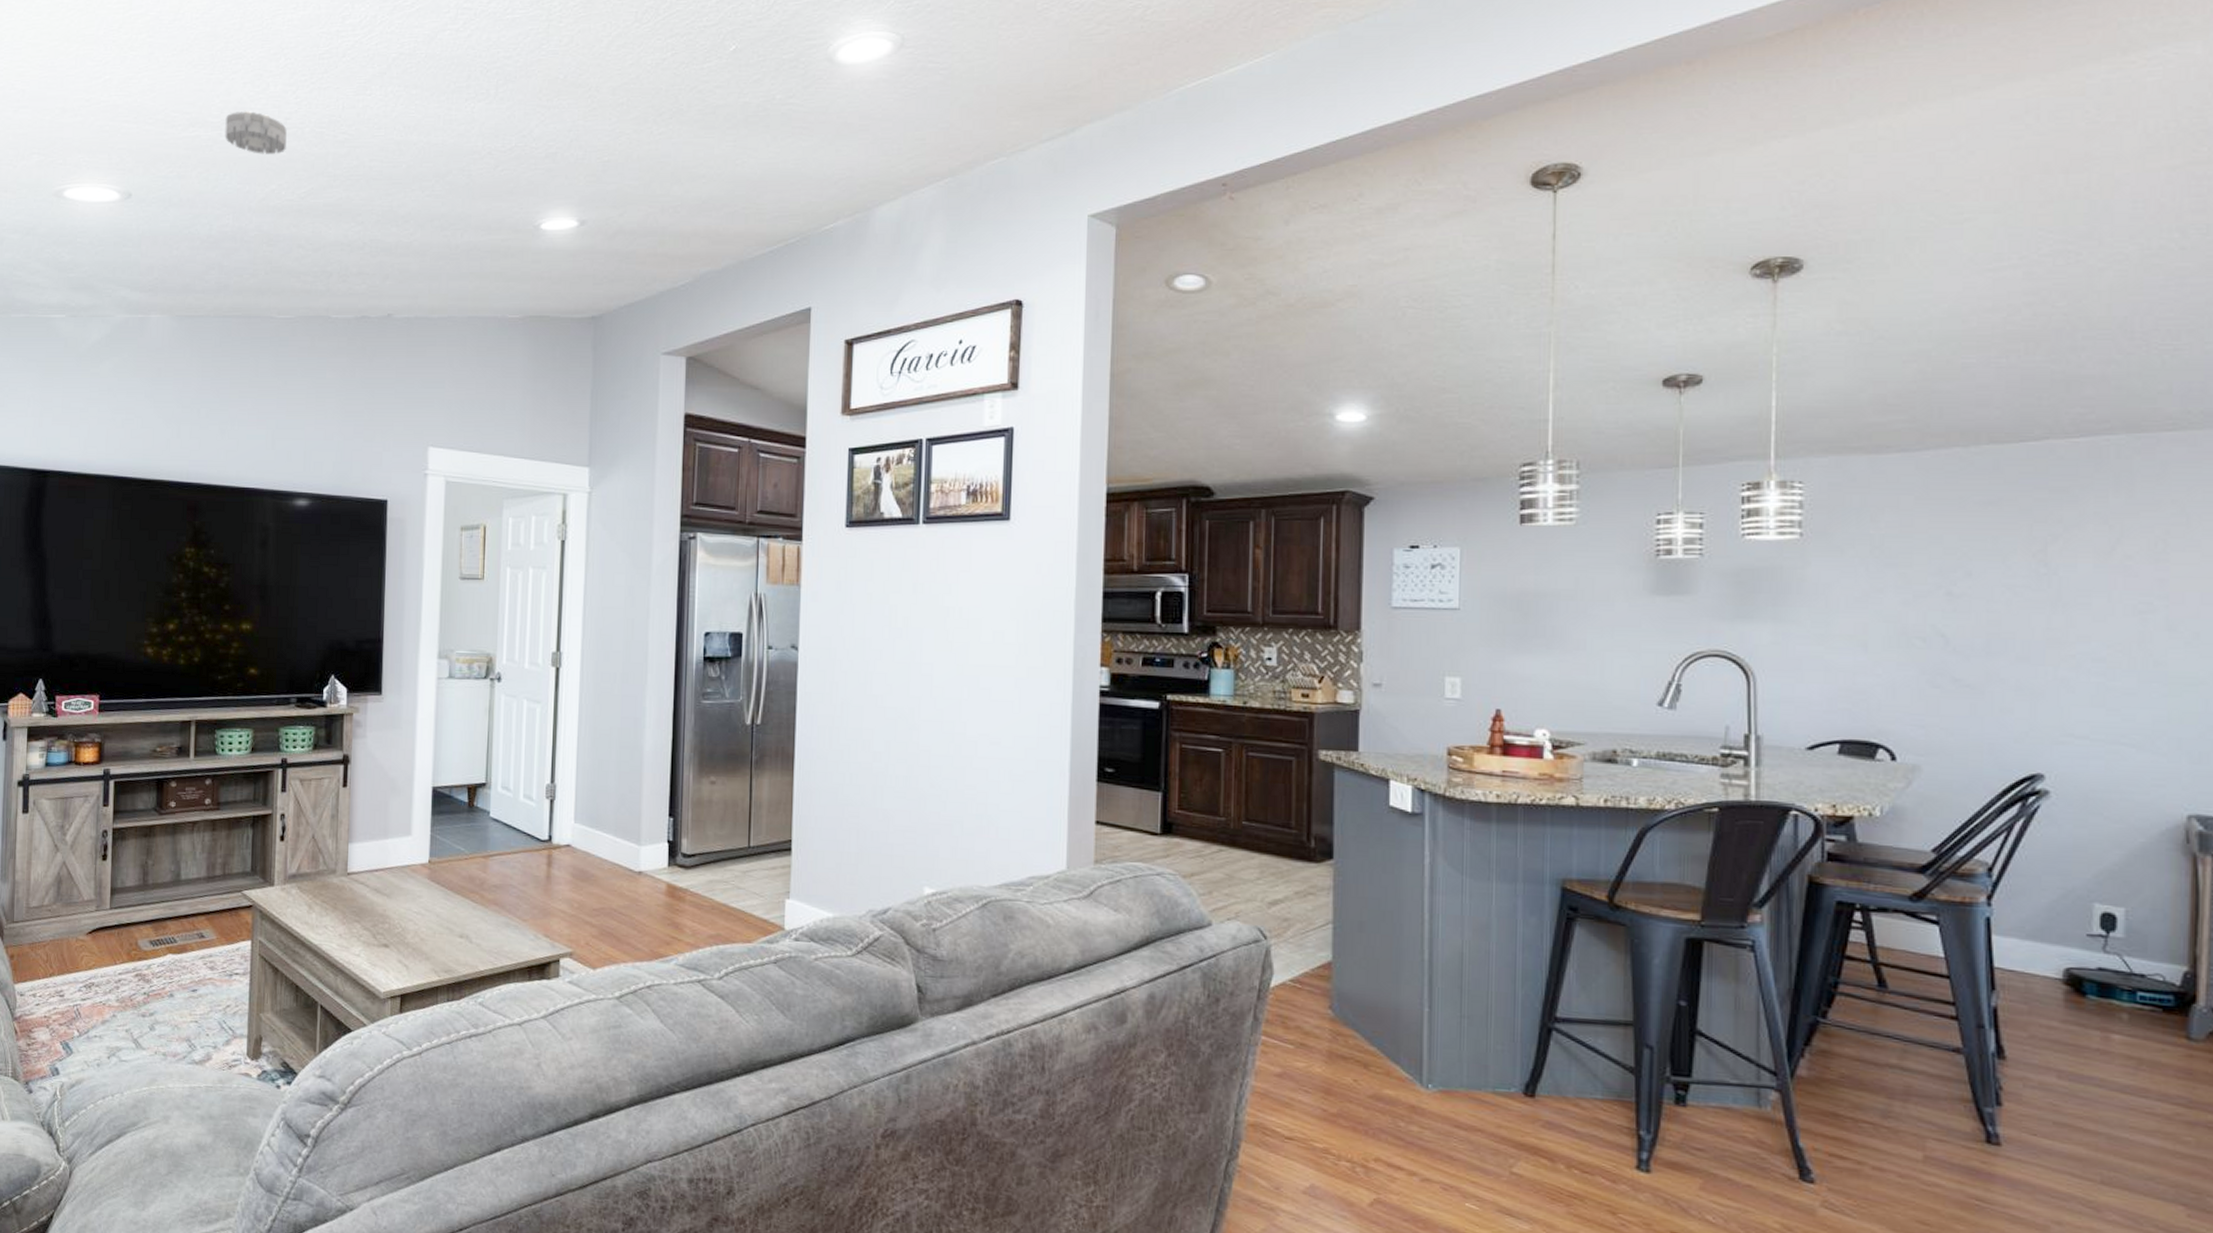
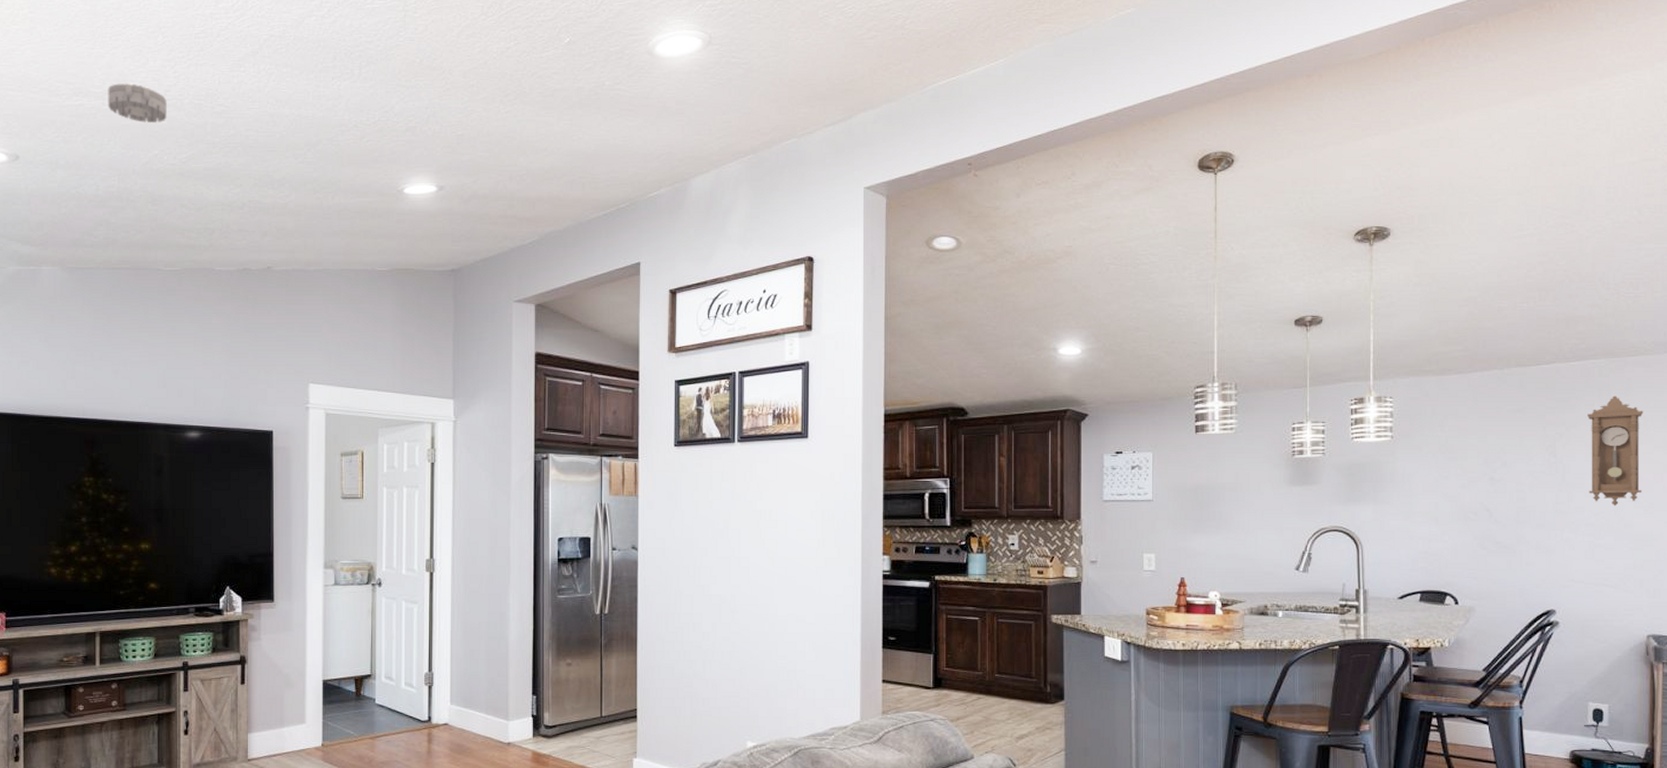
pendulum clock: none [2097,484,2186,635] -> present [1587,395,1644,506]

